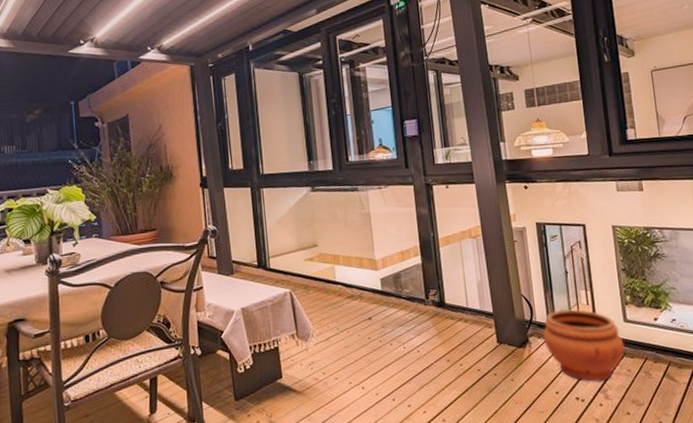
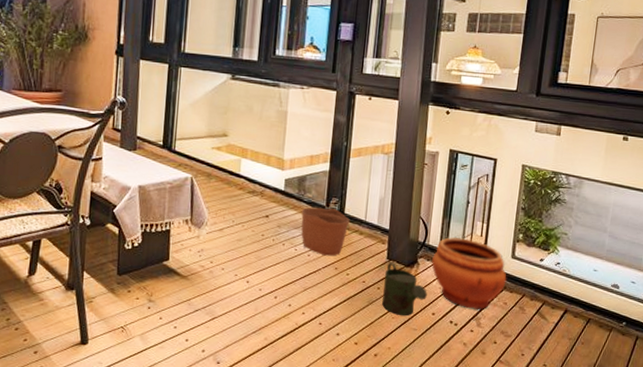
basket: none [403,300,453,350] -> present [301,207,350,256]
watering can: none [499,345,546,400] -> present [382,262,427,315]

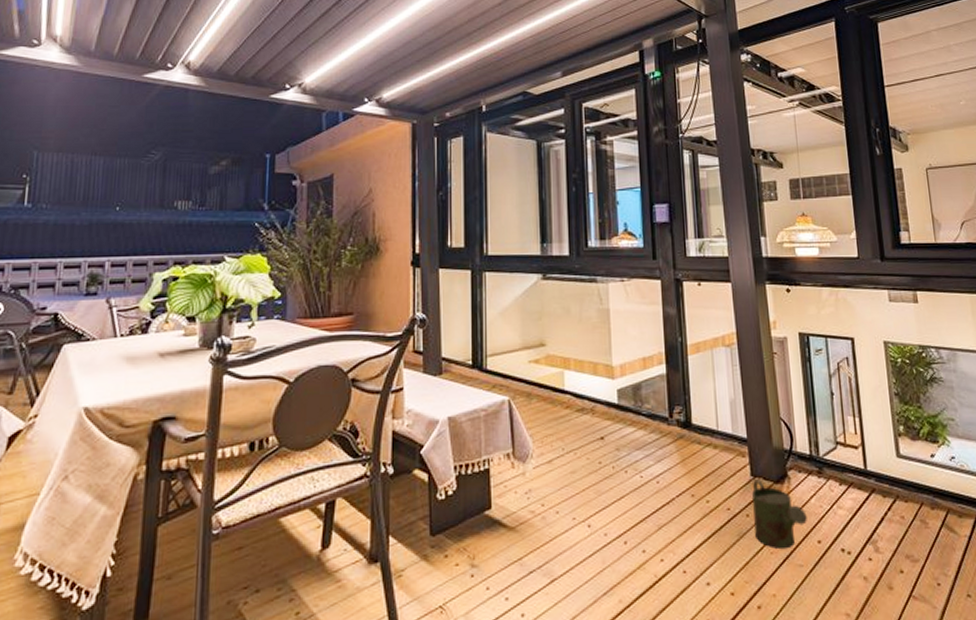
basket: present [301,207,350,256] -> none [642,420,700,481]
planter pot: present [431,236,507,310] -> none [804,438,898,531]

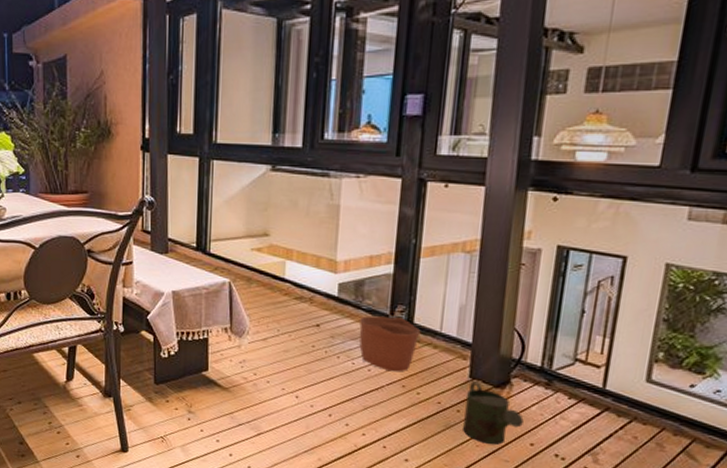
basket: none [642,420,700,481] -> present [359,316,421,372]

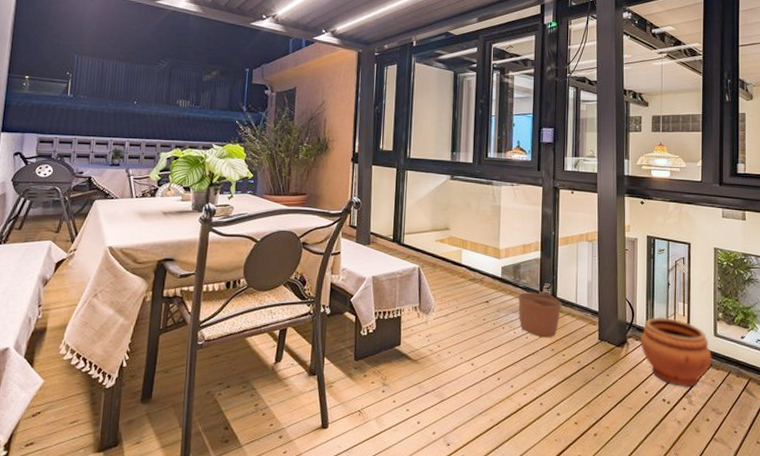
watering can: present [463,381,524,445] -> none [598,342,639,394]
planter pot: none [530,353,639,444] -> present [640,316,712,388]

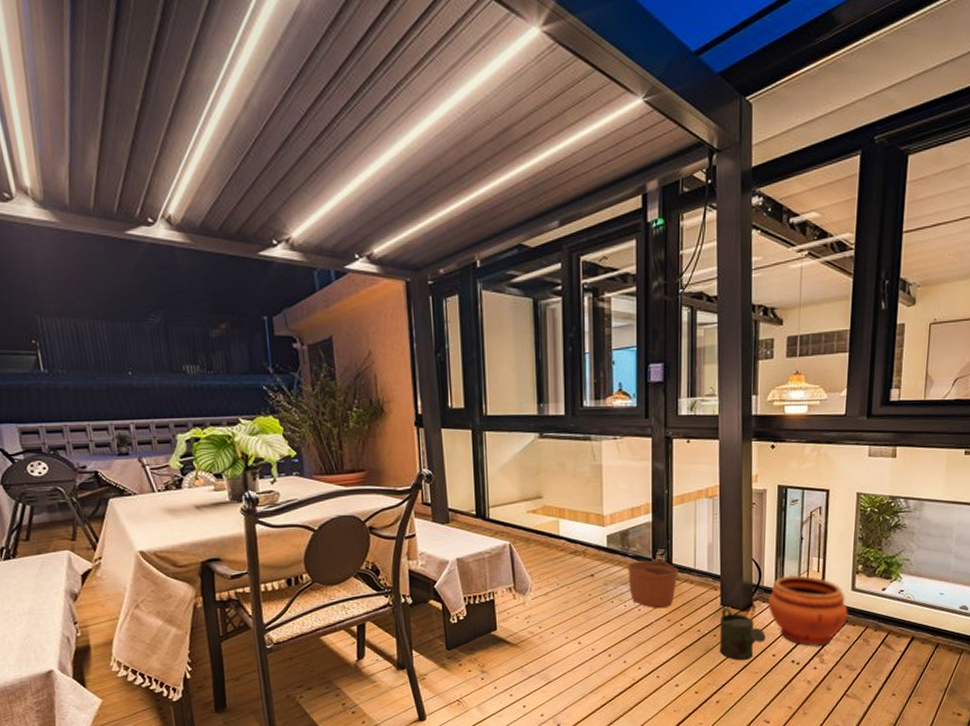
watering can: none [598,342,639,394] -> present [720,608,766,660]

